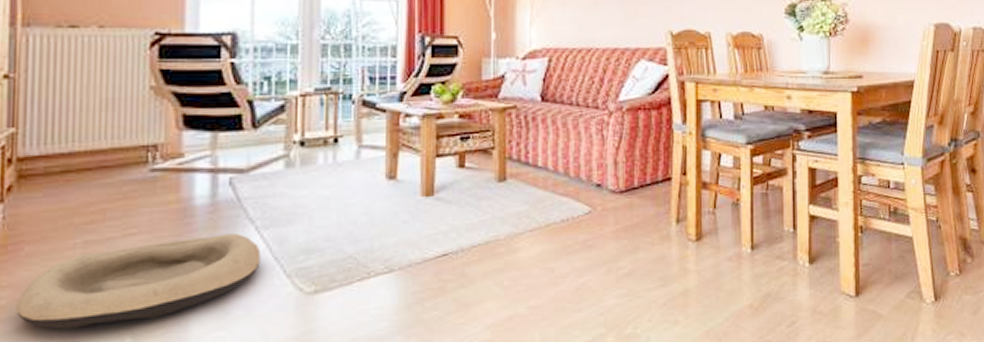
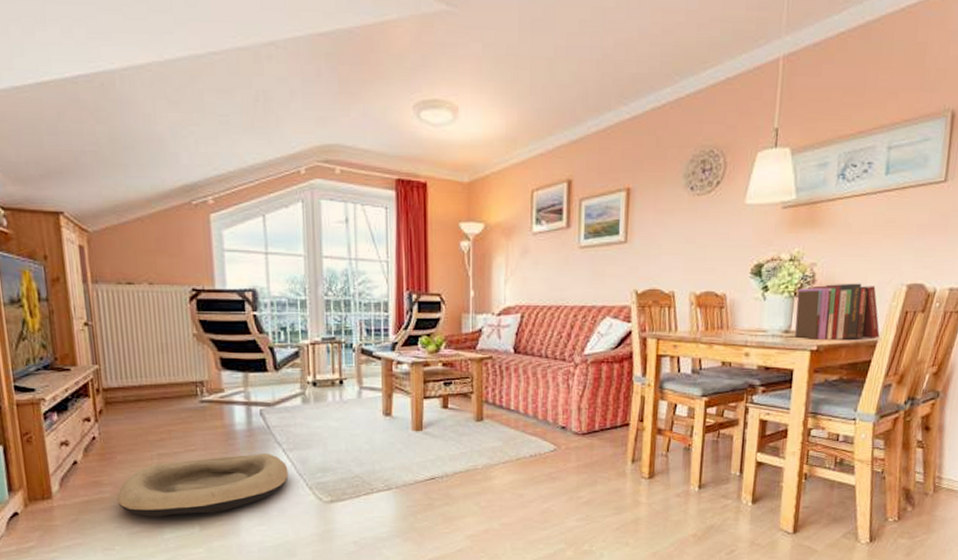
books: none [832,22,916,81] -> present [795,283,880,341]

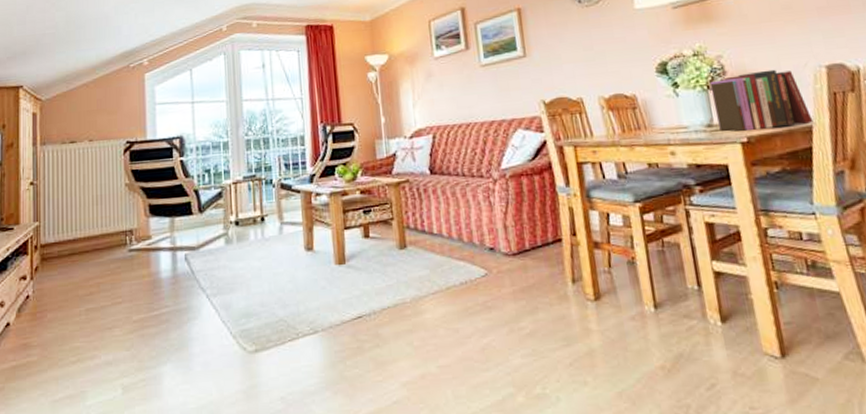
dog bed: present [117,454,289,518] -> none [44,301,212,382]

